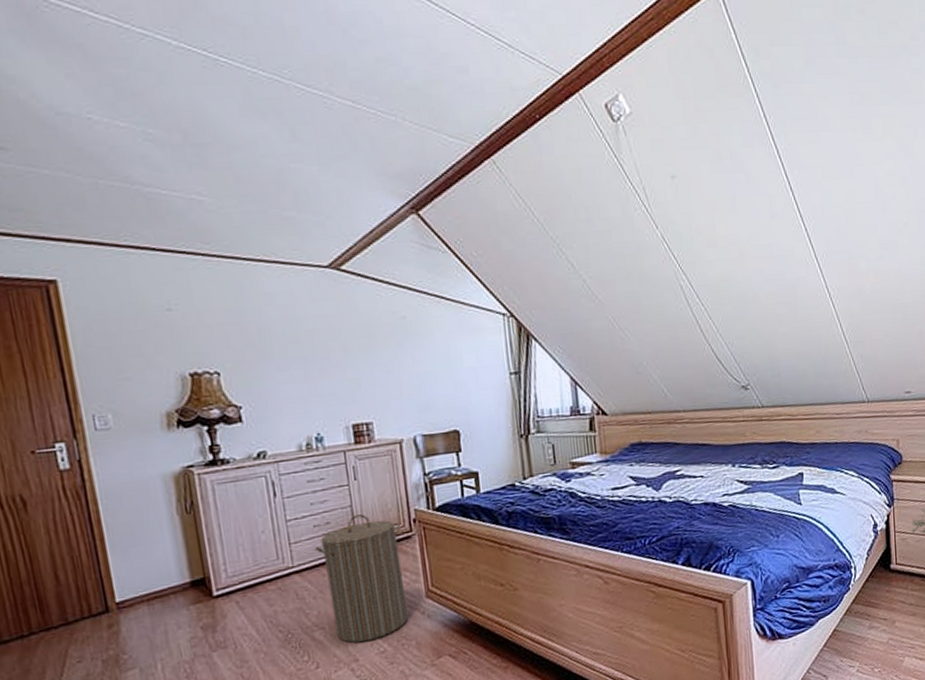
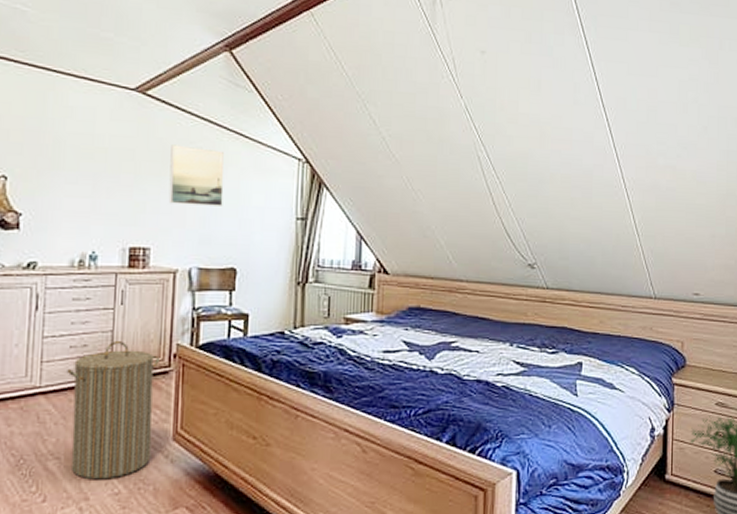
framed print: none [375,316,436,377] -> present [168,144,224,206]

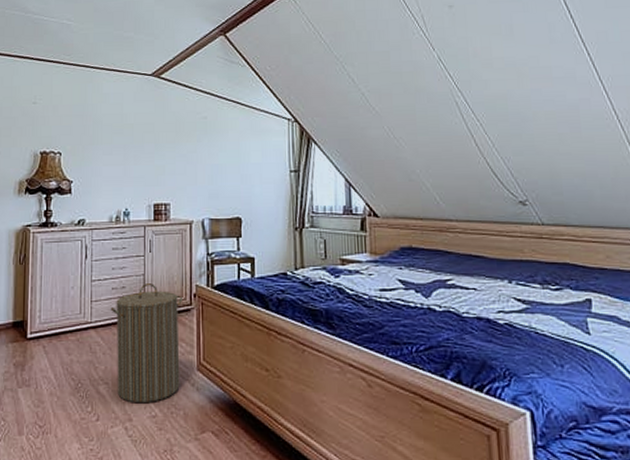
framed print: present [168,144,224,206] -> none [182,116,227,166]

